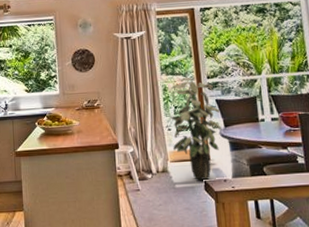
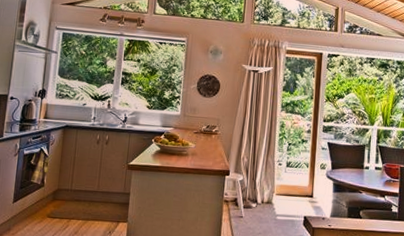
indoor plant: present [169,77,222,180] -> none [281,117,330,216]

